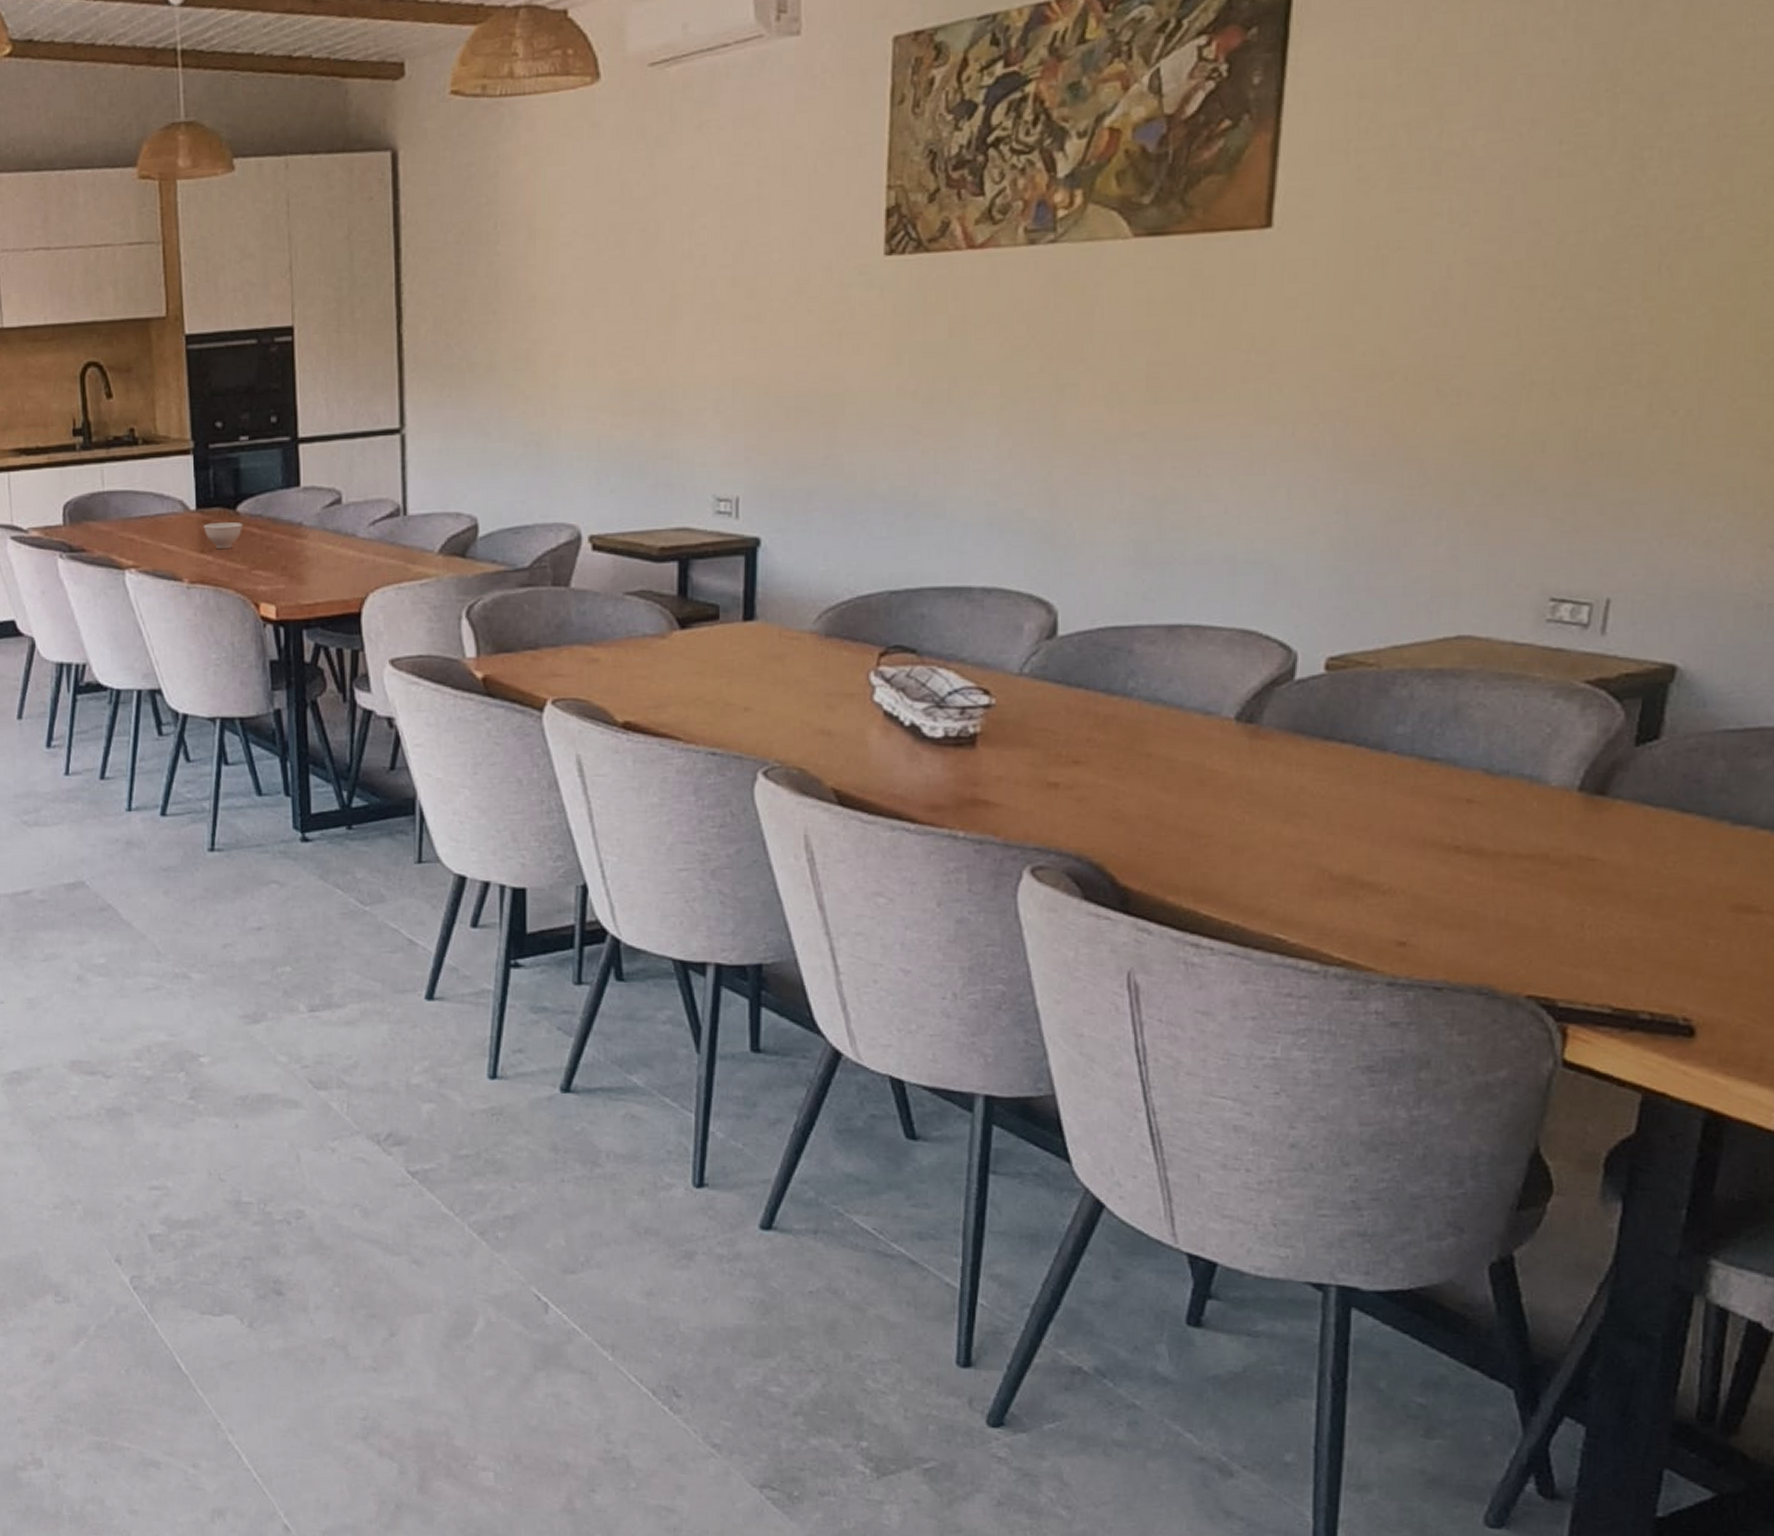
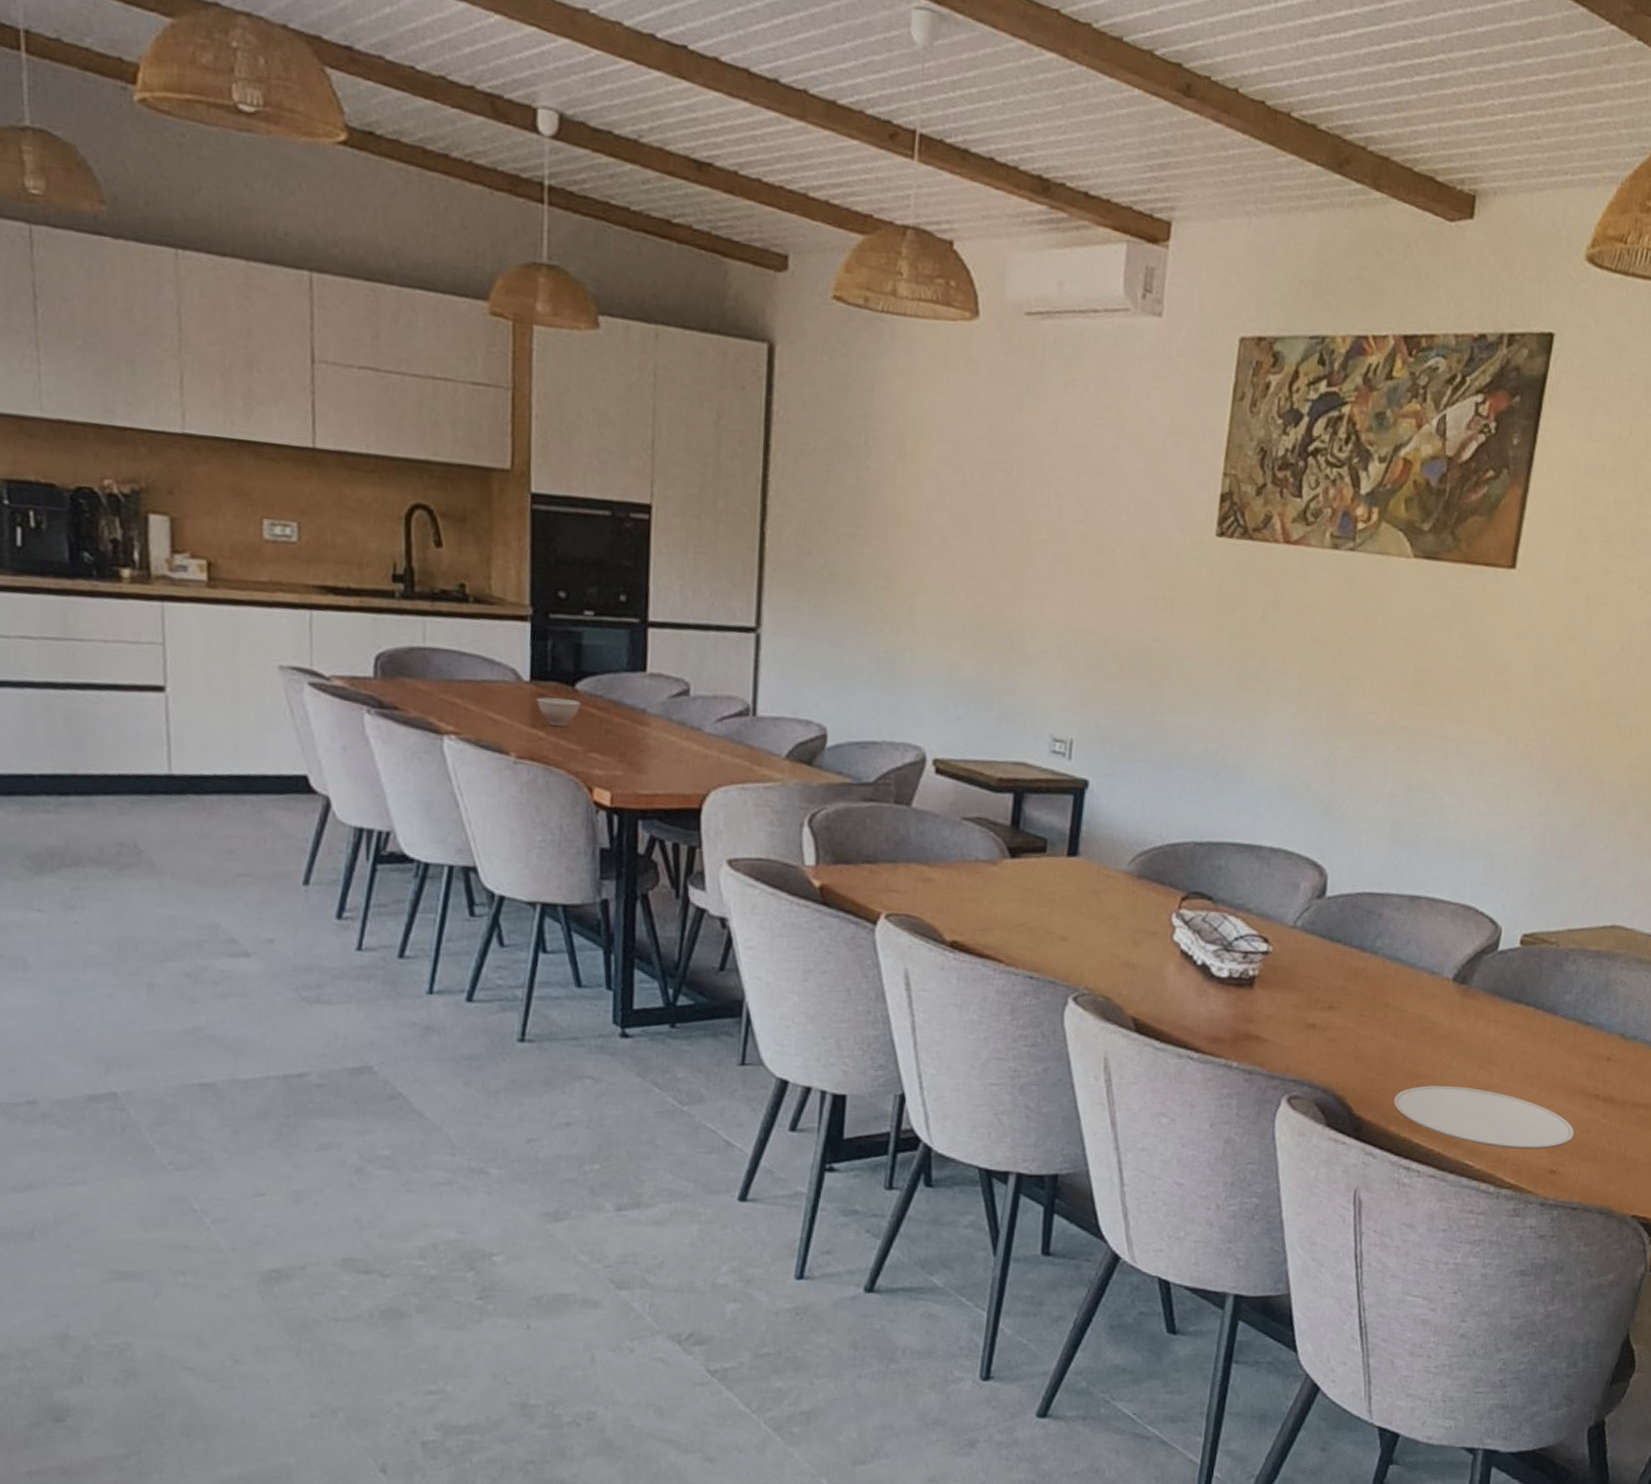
plate: none [1169,846,1428,919] -> present [1393,1085,1575,1150]

